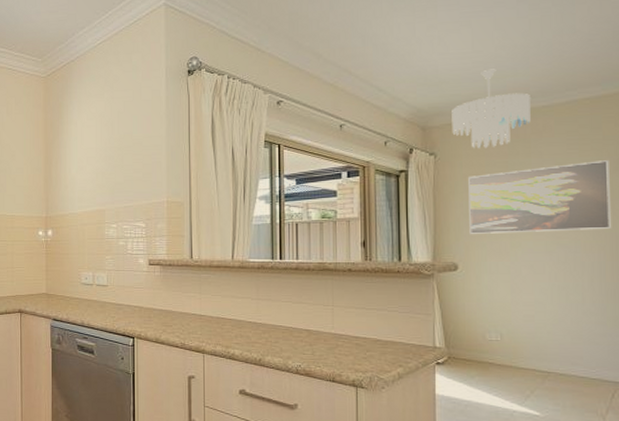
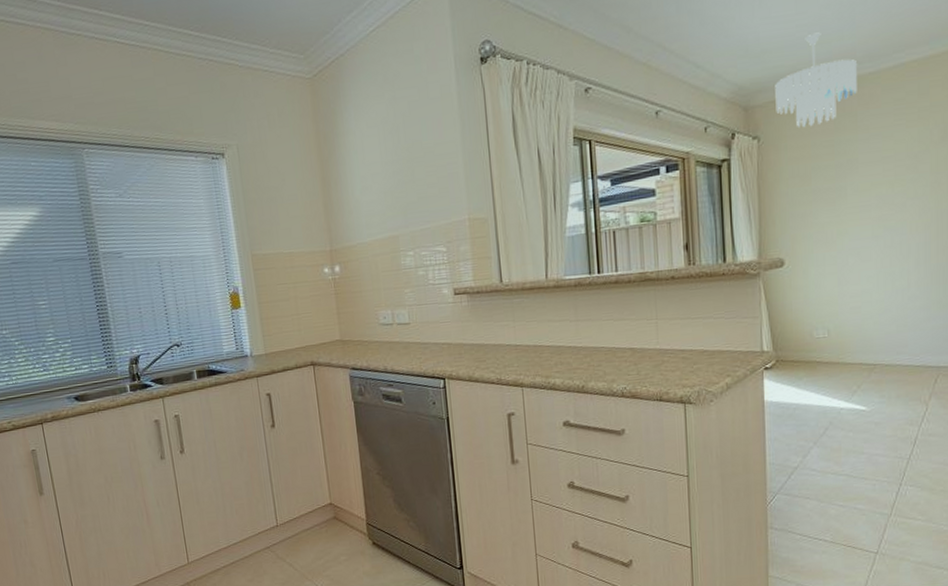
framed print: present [468,160,612,234] -> none [794,129,938,225]

